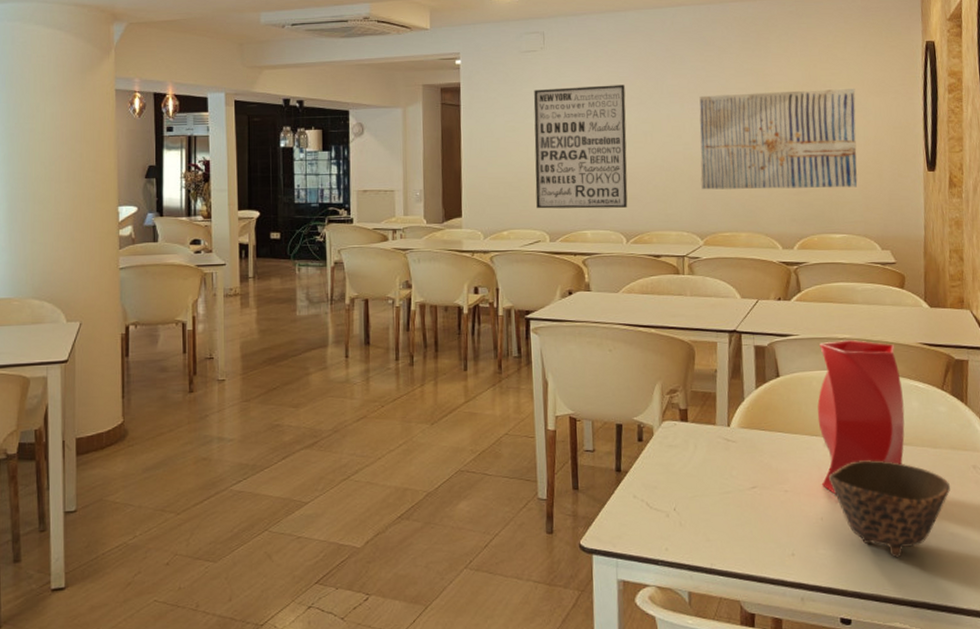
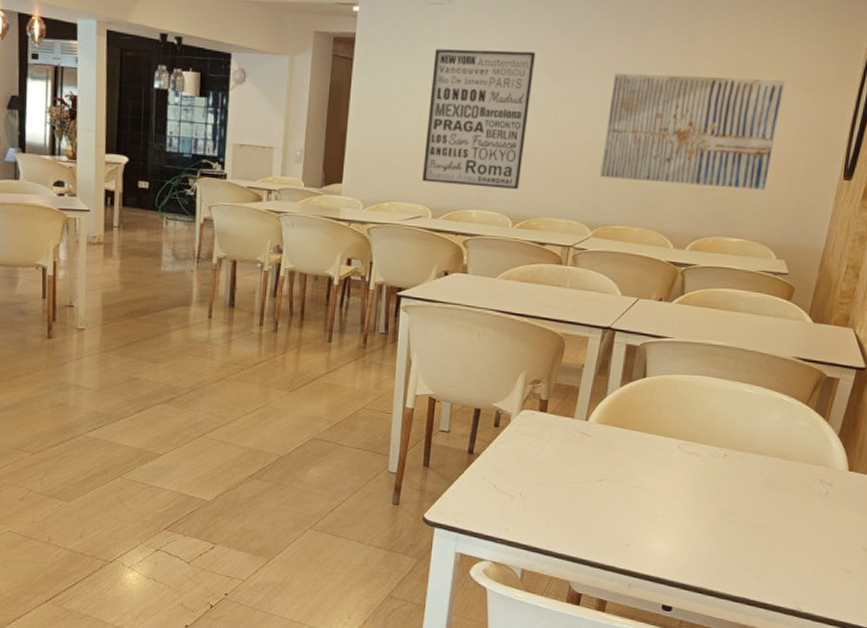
vase: present [817,340,905,494] -> none [668,347,769,493]
bowl: present [828,460,950,558] -> none [676,465,794,557]

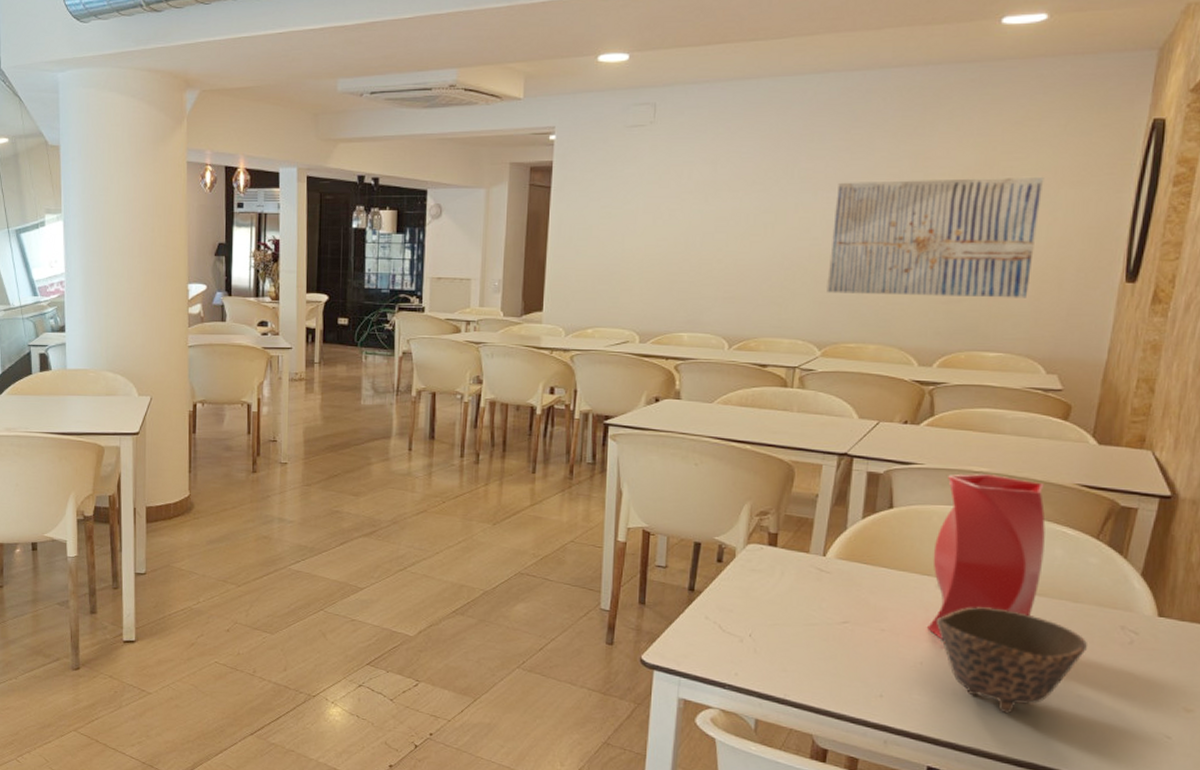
wall art: present [422,49,535,189] -> none [628,167,747,309]
vase: none [668,347,769,493] -> present [926,474,1046,639]
bowl: none [676,465,794,557] -> present [936,607,1087,714]

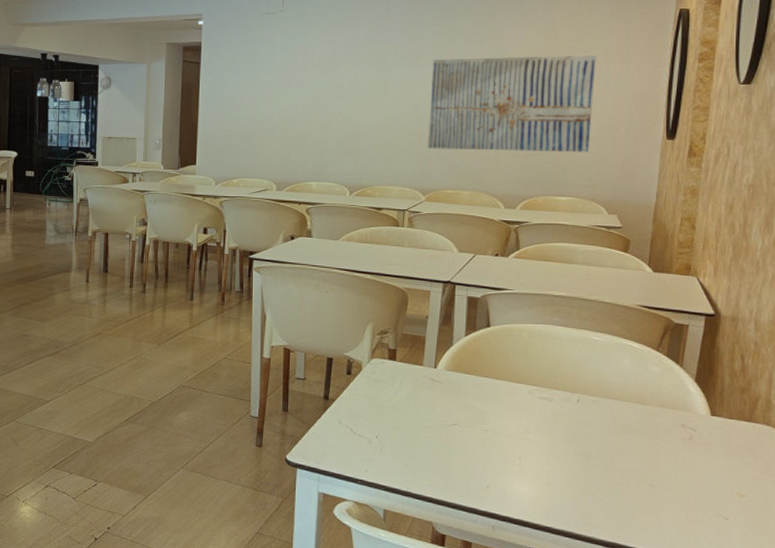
vase: present [926,474,1046,639] -> none [522,297,615,437]
bowl: present [936,607,1087,714] -> none [530,409,655,501]

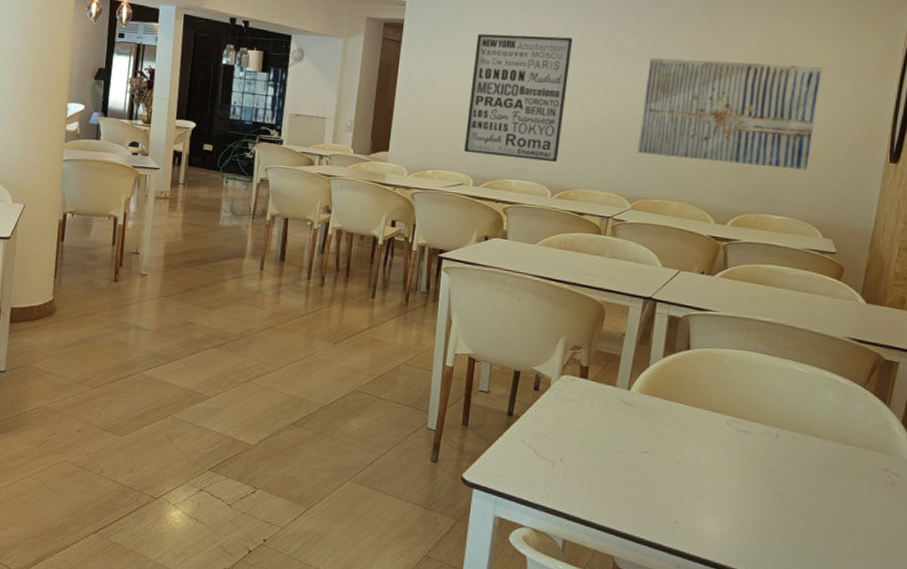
wall art: none [266,47,359,162] -> present [464,33,573,162]

